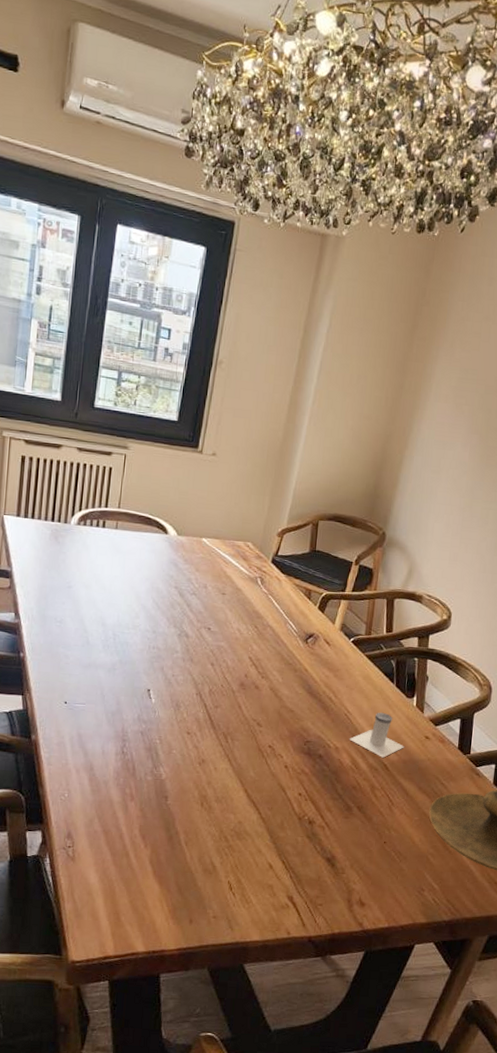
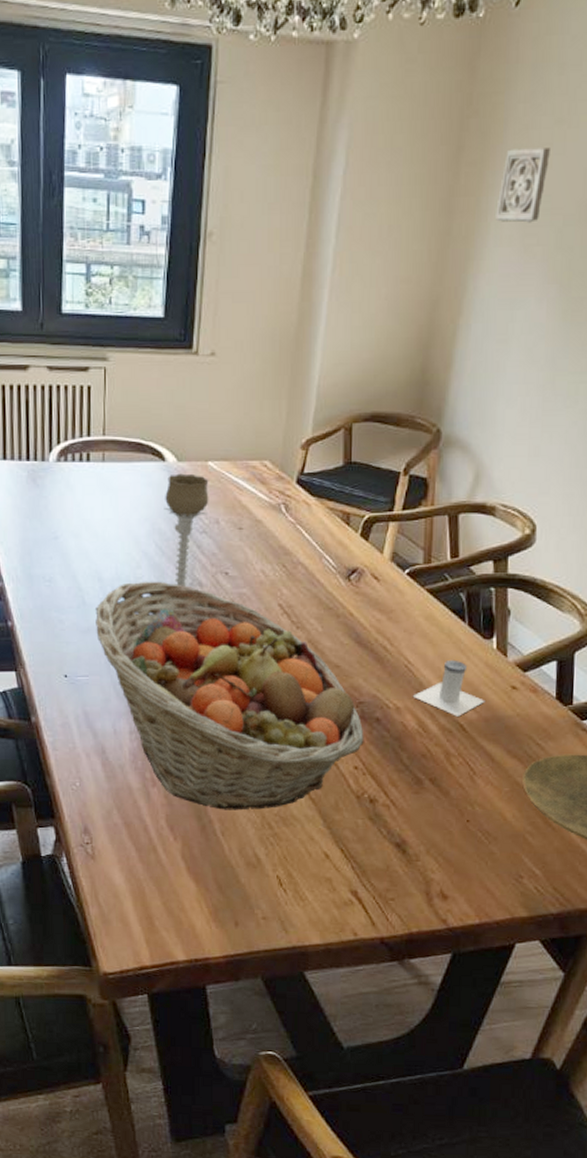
fruit basket: none [95,629,309,825] -> present [95,581,364,811]
candle holder: none [162,545,202,636] -> present [164,473,209,586]
wall ornament: none [437,332,479,388] -> present [495,147,550,223]

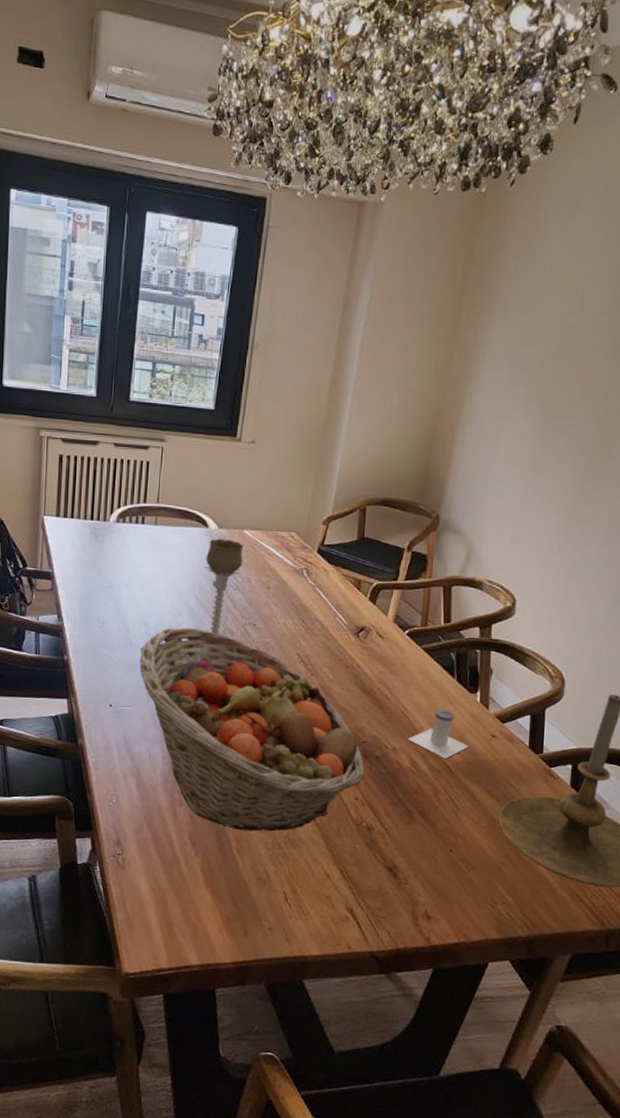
wall ornament: present [495,147,550,223] -> none [490,295,535,354]

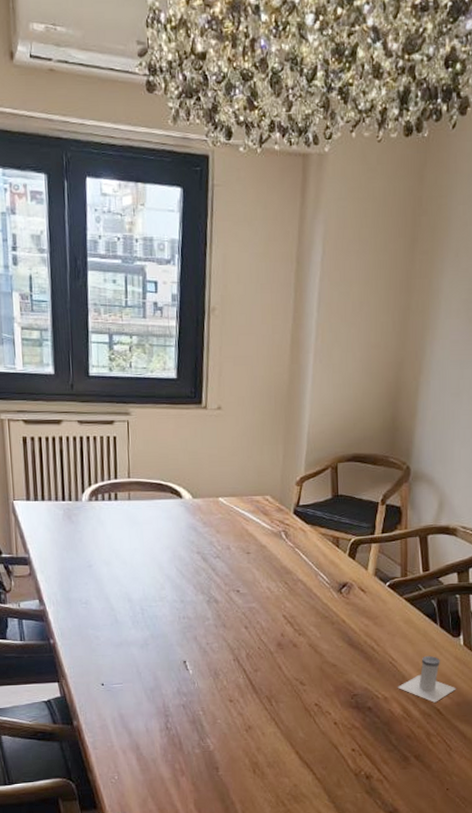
fruit basket: present [139,627,365,832] -> none [126,599,359,793]
candle holder: present [204,538,244,634] -> none [182,508,221,604]

